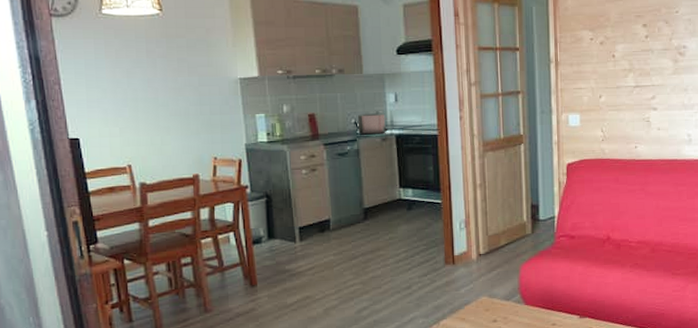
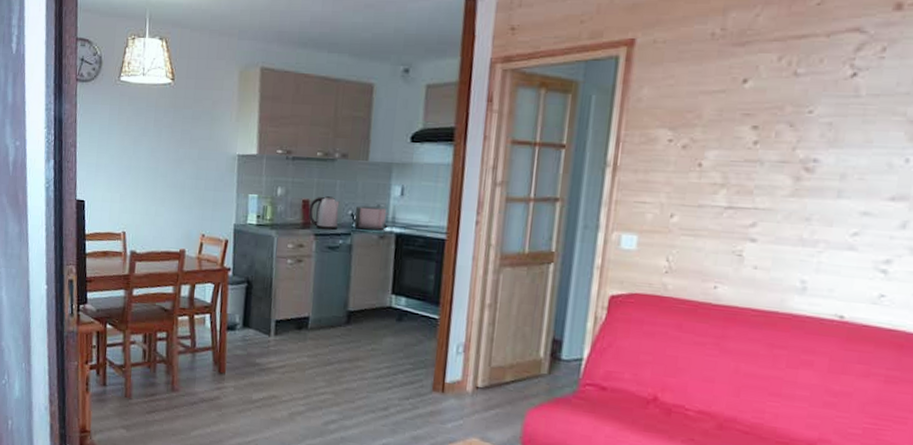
kettle: none [315,109,344,139] -> present [308,196,340,231]

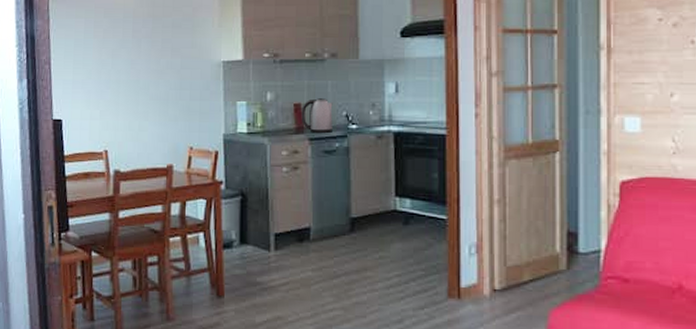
toaster: present [354,205,388,231] -> none [350,106,384,131]

